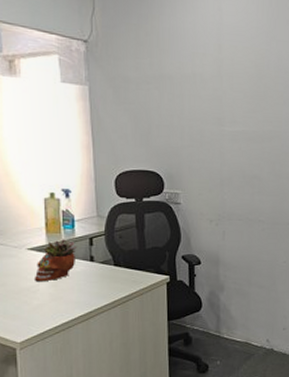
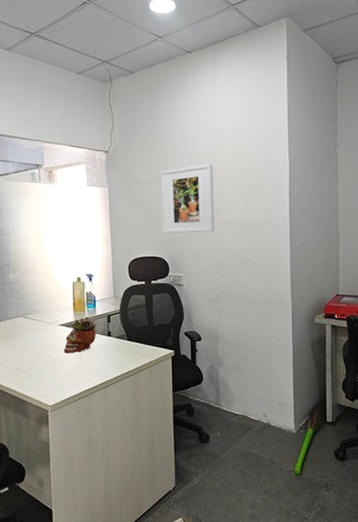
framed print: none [154,64,218,145] -> present [160,163,215,234]

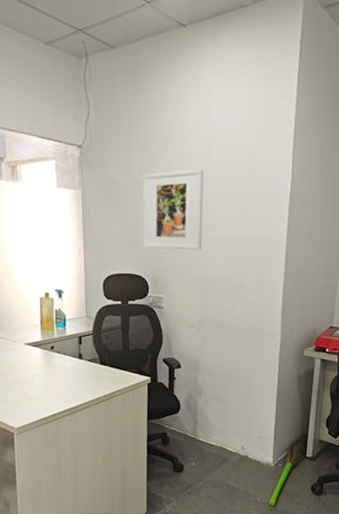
succulent planter: present [64,316,97,353] -> none [31,336,67,375]

